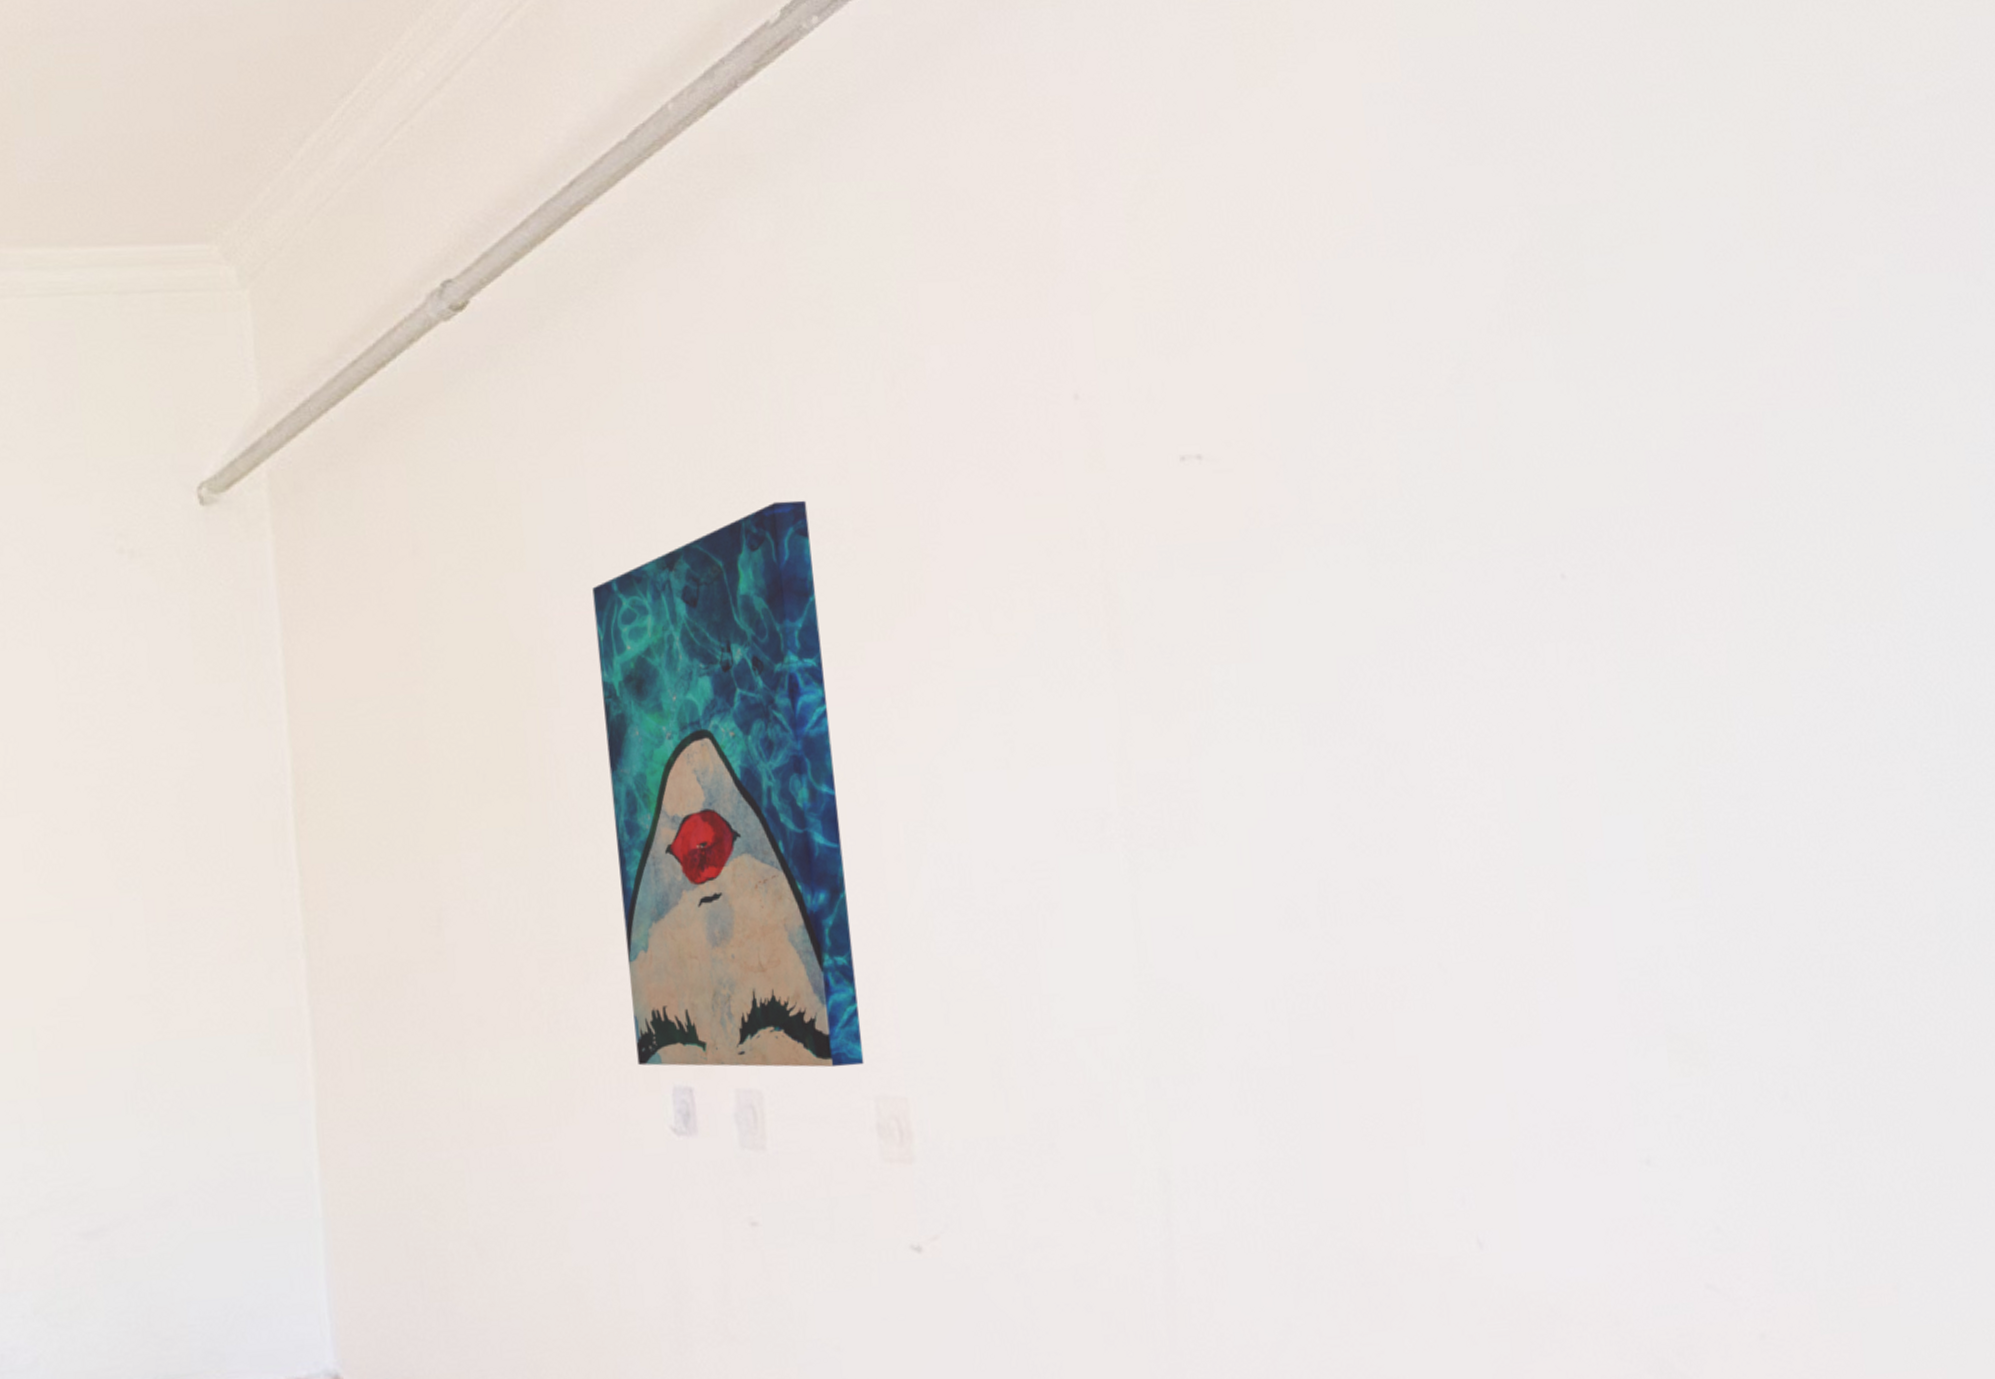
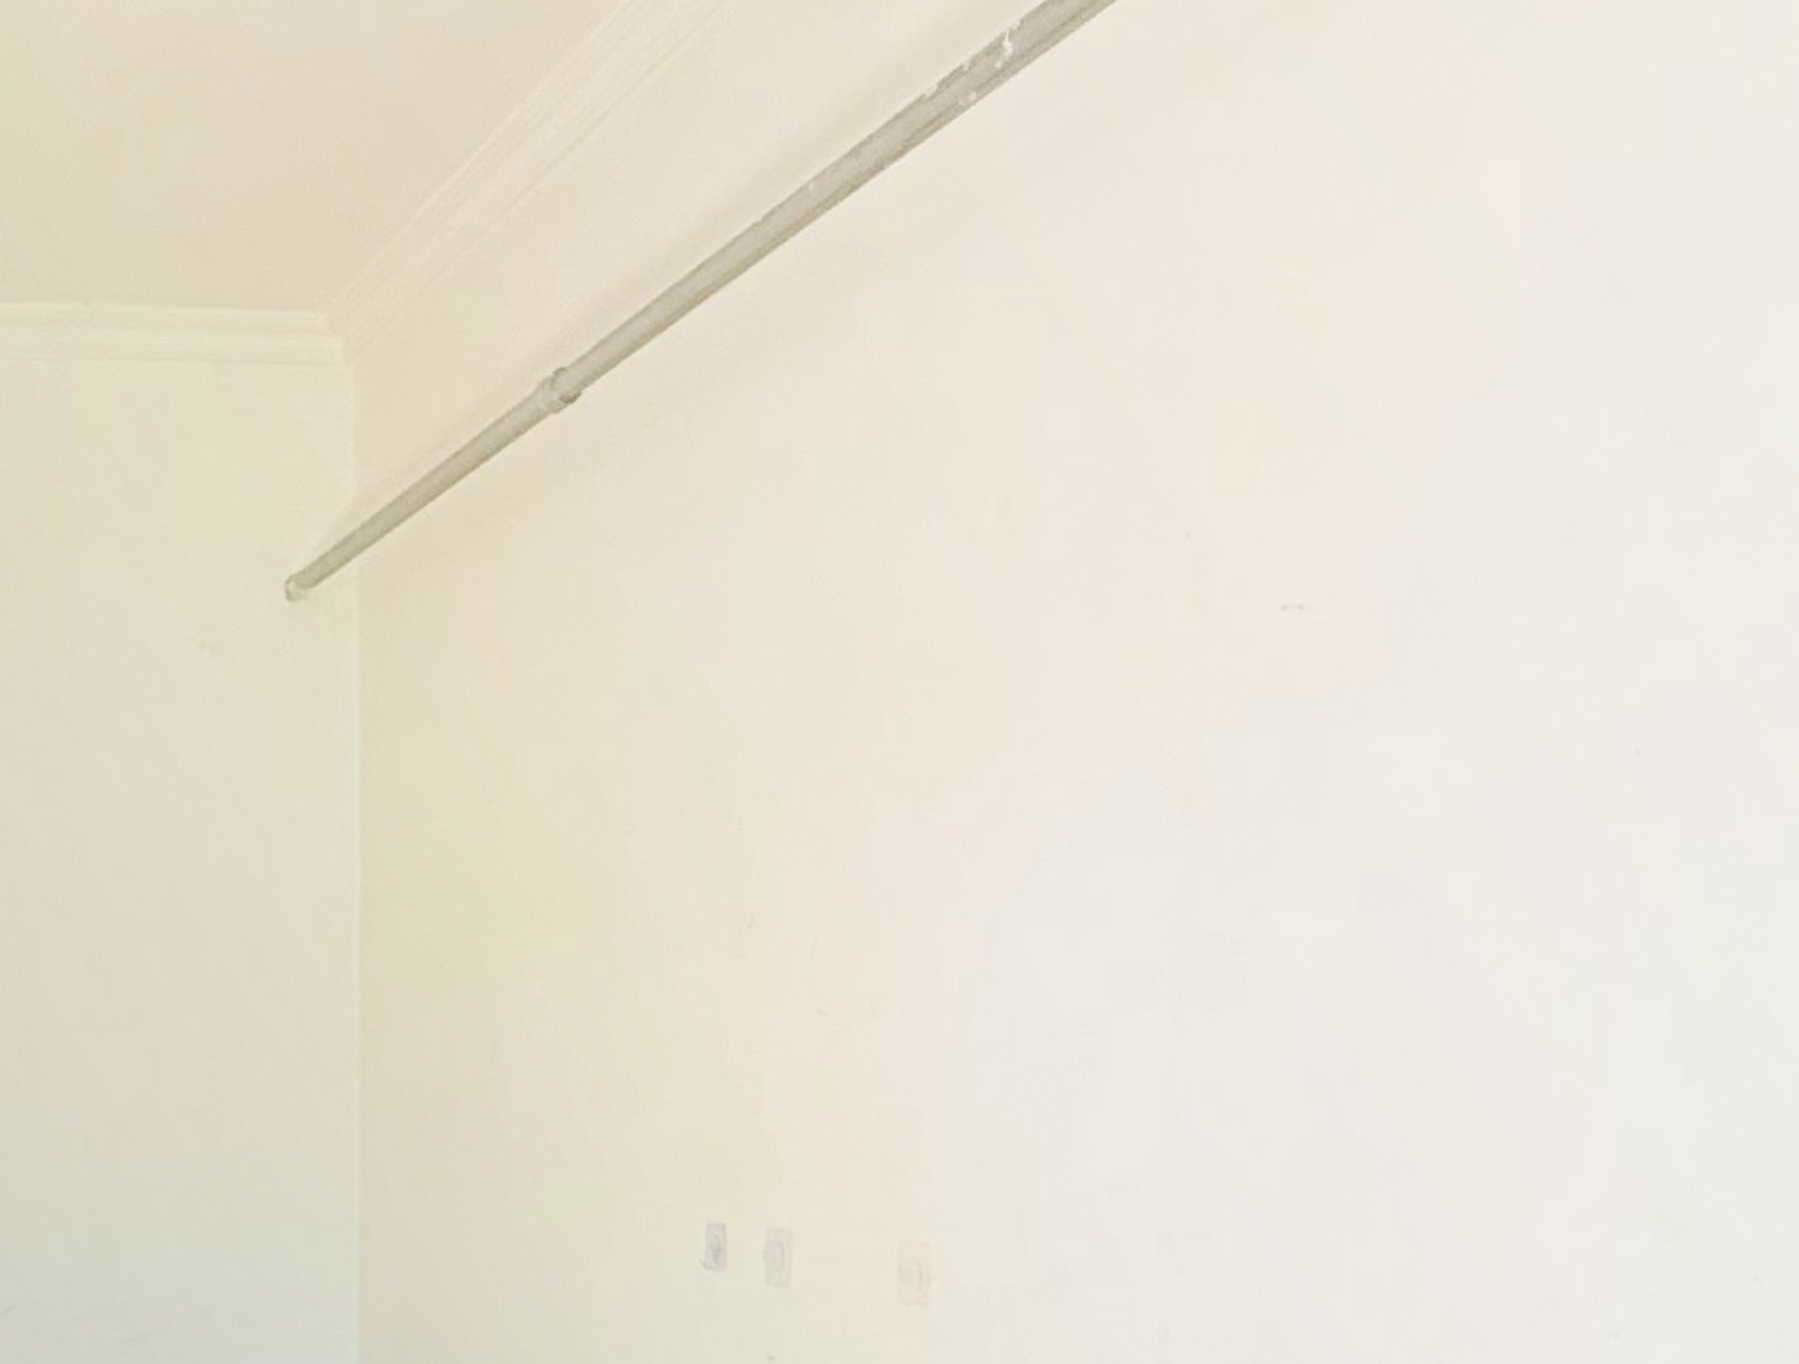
wall art: present [592,500,864,1068] -> none [675,630,903,1211]

